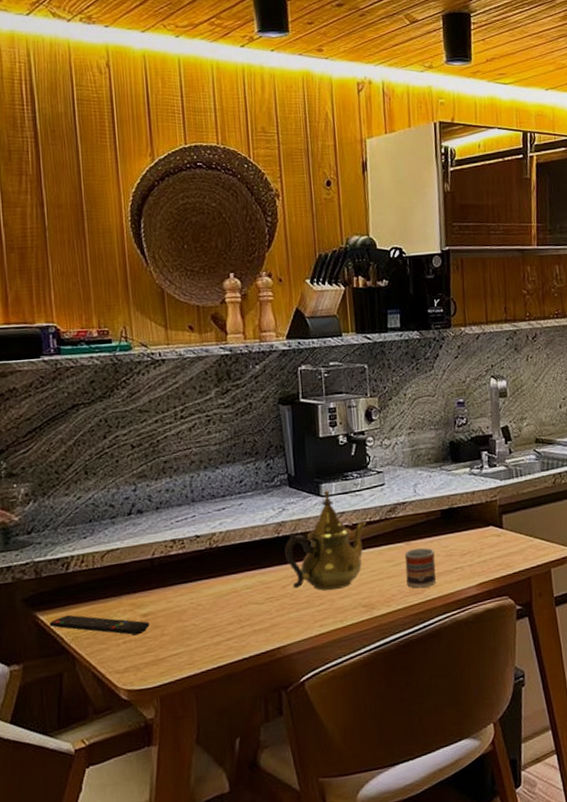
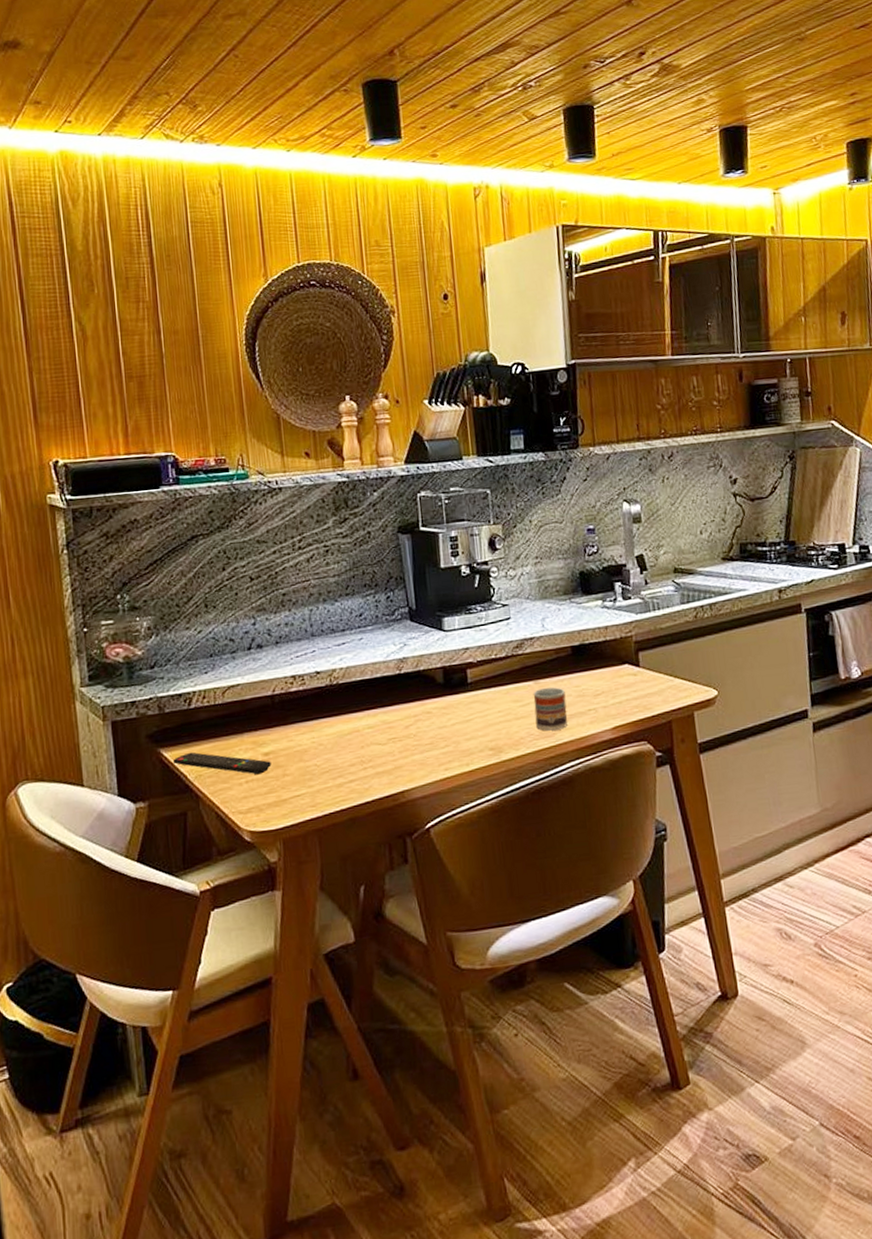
teapot: present [285,490,367,591] -> none [407,624,493,732]

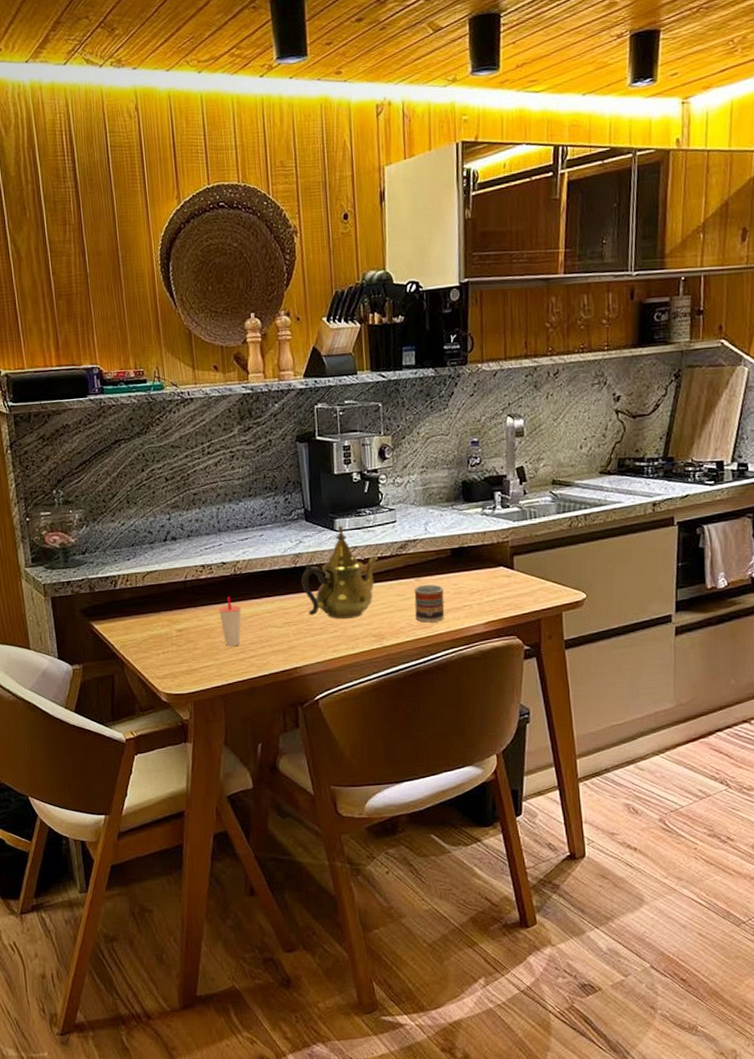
remote control: present [172,752,272,775] -> none [102,625,184,647]
cup: none [312,711,339,770] -> present [219,596,241,646]
teapot: none [407,624,493,732] -> present [301,525,378,619]

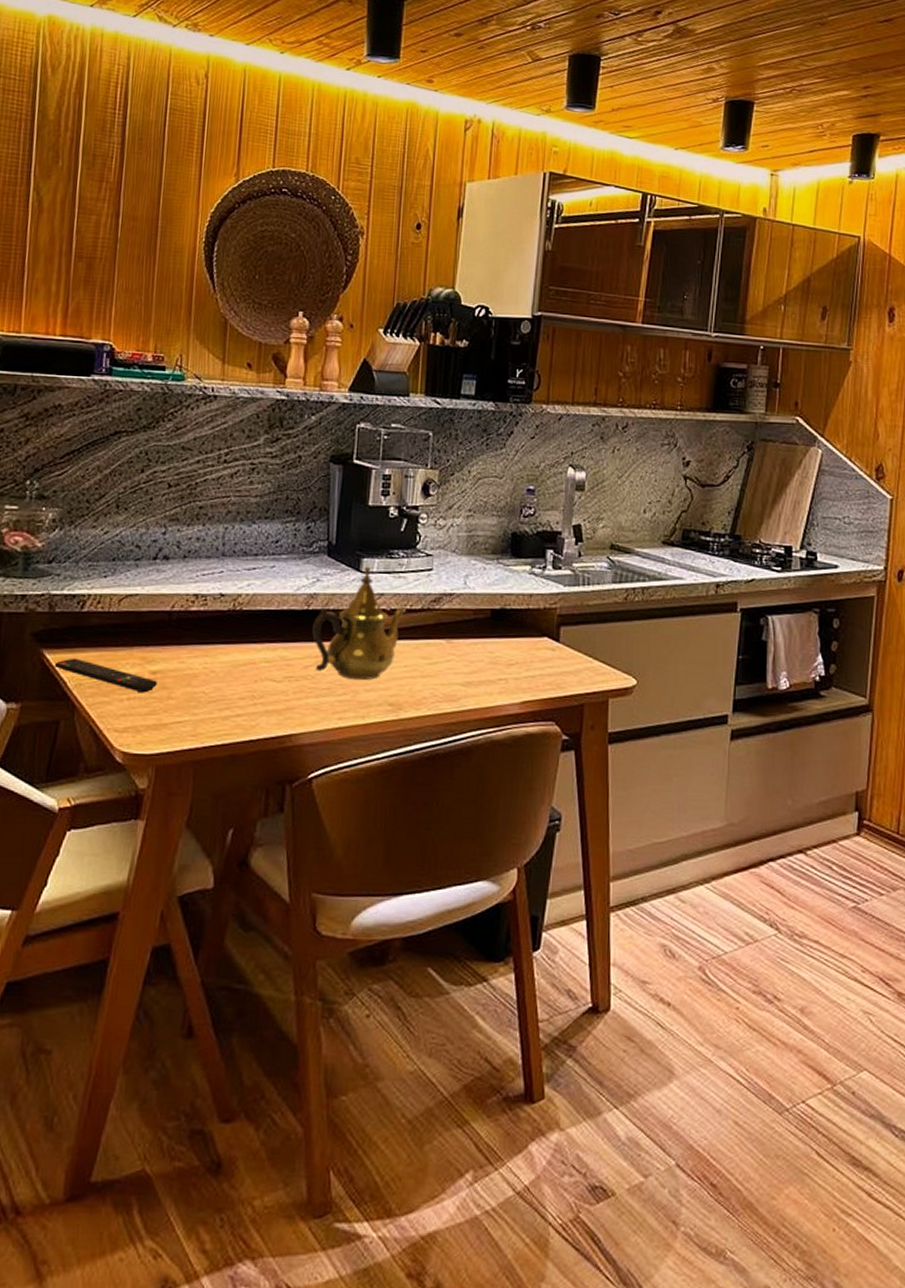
remote control: none [102,625,184,647] -> present [54,657,158,693]
cup: present [219,596,241,646] -> none [206,637,235,699]
cup: present [414,584,445,623] -> none [441,649,477,695]

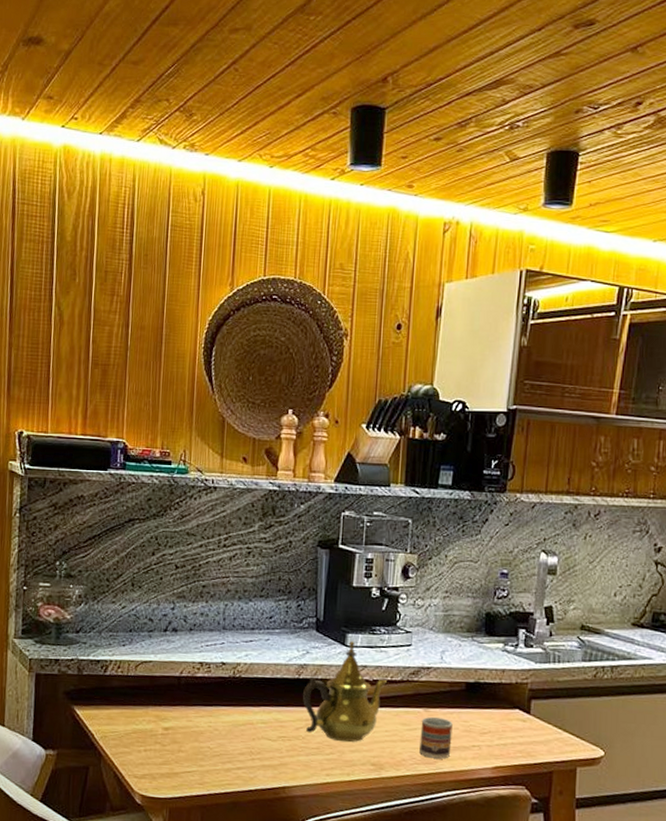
remote control: present [54,657,158,693] -> none [83,714,170,746]
cup: none [441,649,477,695] -> present [419,717,453,759]

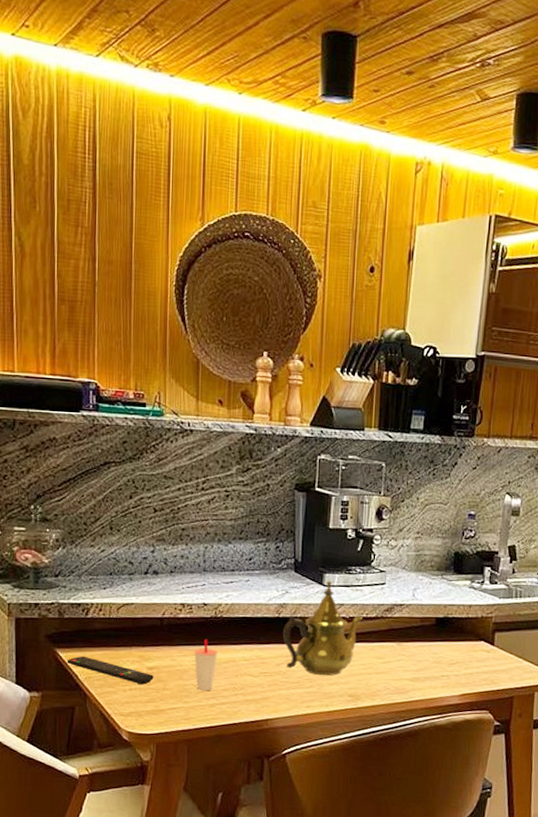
remote control: none [83,714,170,746] -> present [67,655,154,685]
cup: none [211,700,235,754] -> present [194,639,218,690]
cup: present [419,717,453,759] -> none [393,650,424,689]

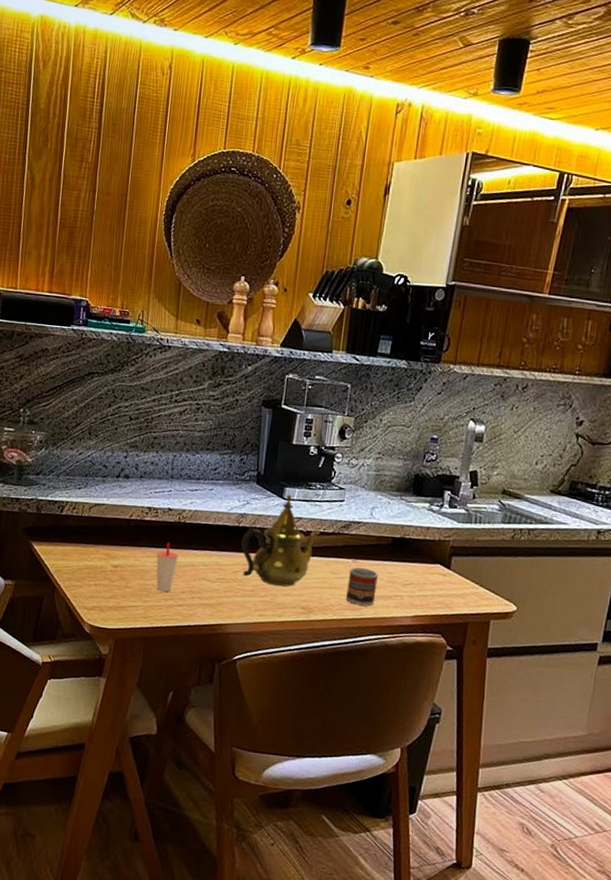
remote control: present [67,655,154,685] -> none [40,549,118,581]
cup: none [393,650,424,689] -> present [346,567,378,606]

